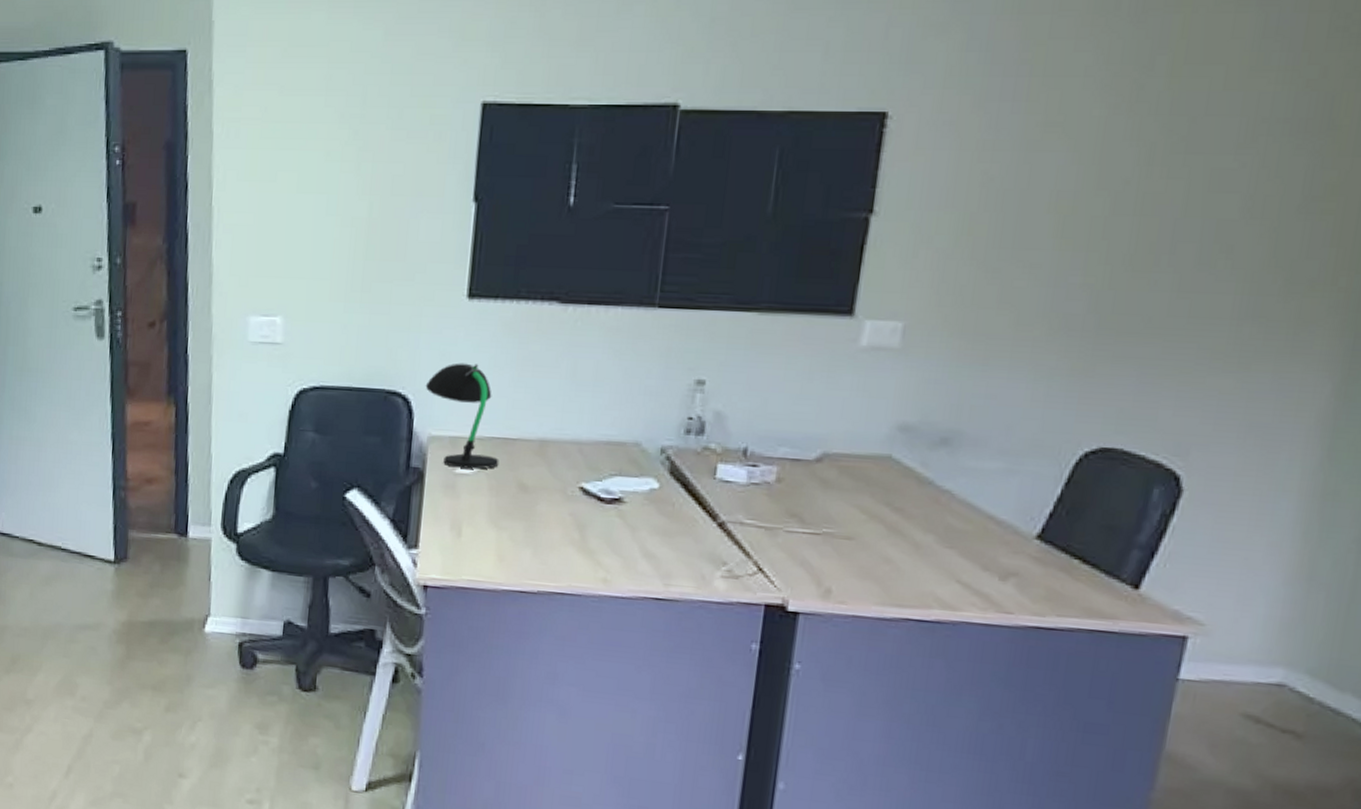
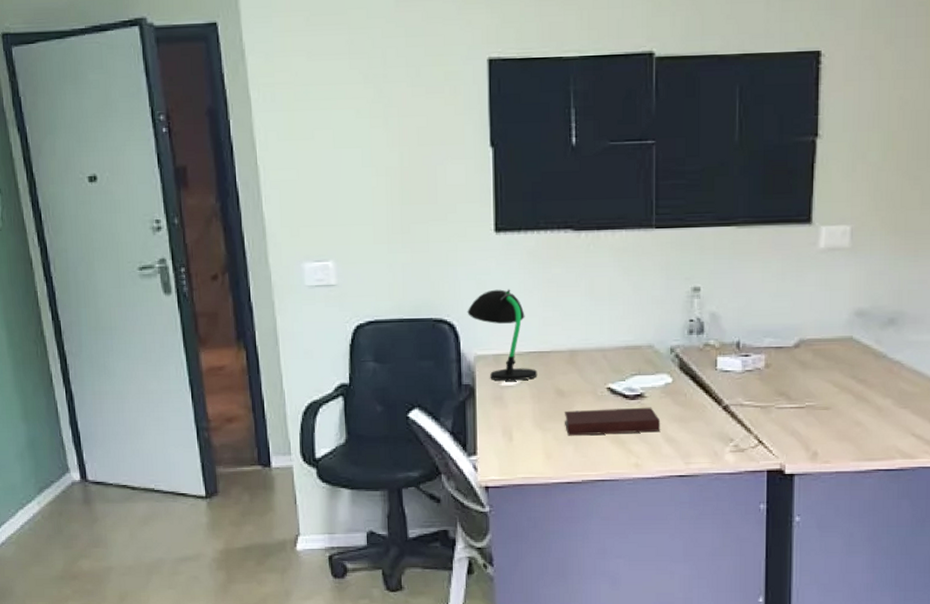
notebook: none [524,508,640,544] -> present [564,407,661,436]

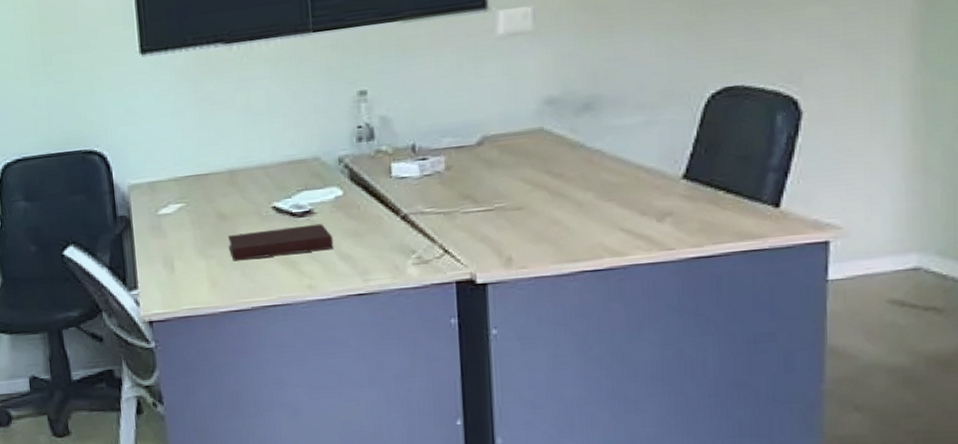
desk lamp: present [467,289,538,381] -> none [117,112,197,210]

